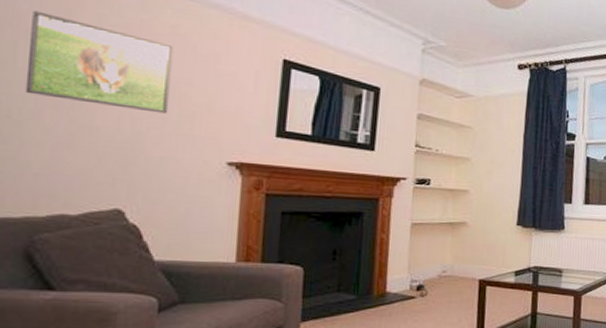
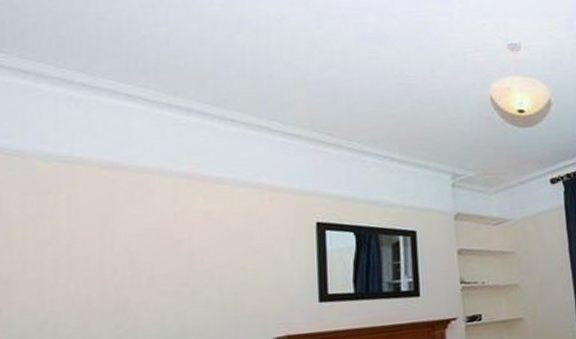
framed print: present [25,10,174,114] -> none [69,224,210,308]

